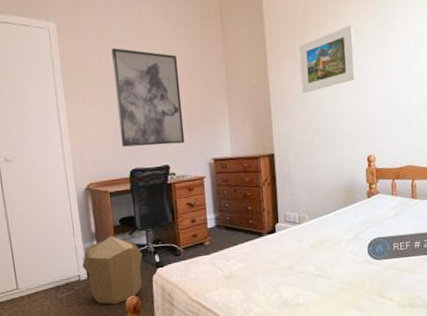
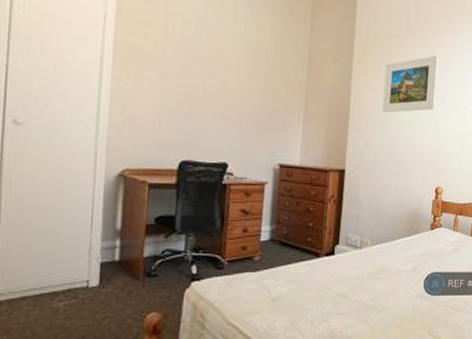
pouf: present [82,236,143,305] -> none [95,236,177,321]
wall art: present [111,48,185,147] -> none [175,19,258,141]

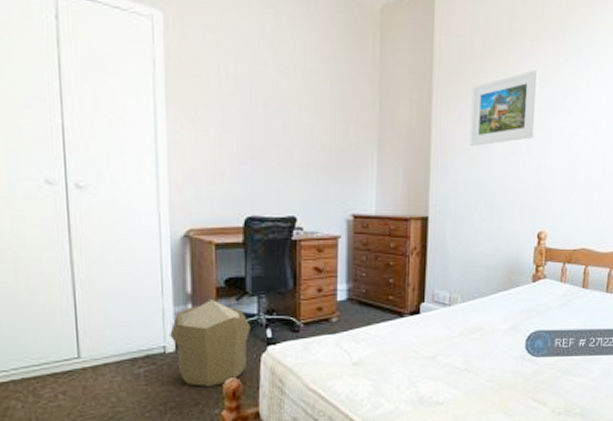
pouf: none [95,236,177,321] -> present [170,300,251,386]

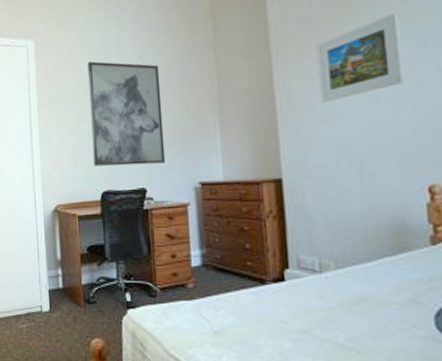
pouf: present [170,300,251,386] -> none [45,265,112,345]
wall art: none [235,57,320,191] -> present [87,61,166,167]

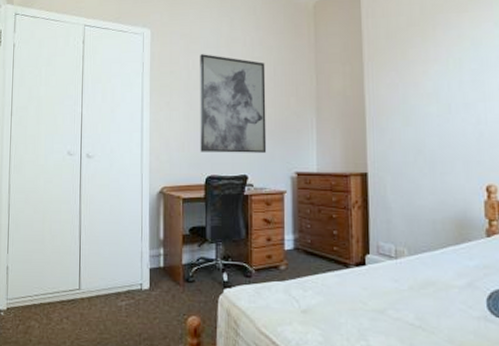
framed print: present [315,12,405,102] -> none [401,35,471,107]

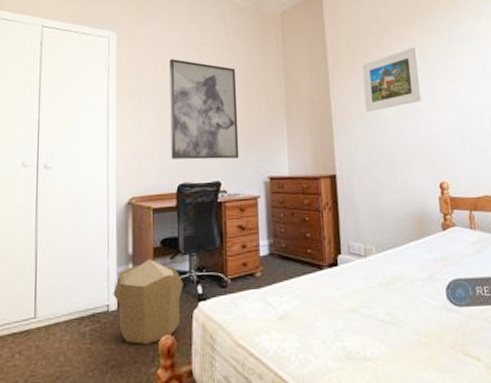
pouf: none [146,245,210,322] -> present [113,259,183,344]
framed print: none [401,35,471,107] -> present [361,46,423,112]

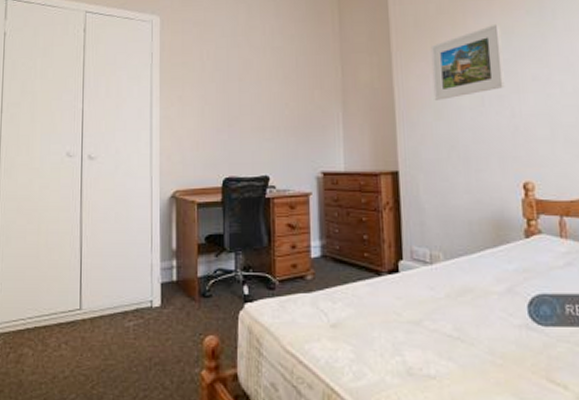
pouf: present [113,259,183,344] -> none [157,256,229,343]
wall art: present [169,59,239,160] -> none [215,43,290,152]

